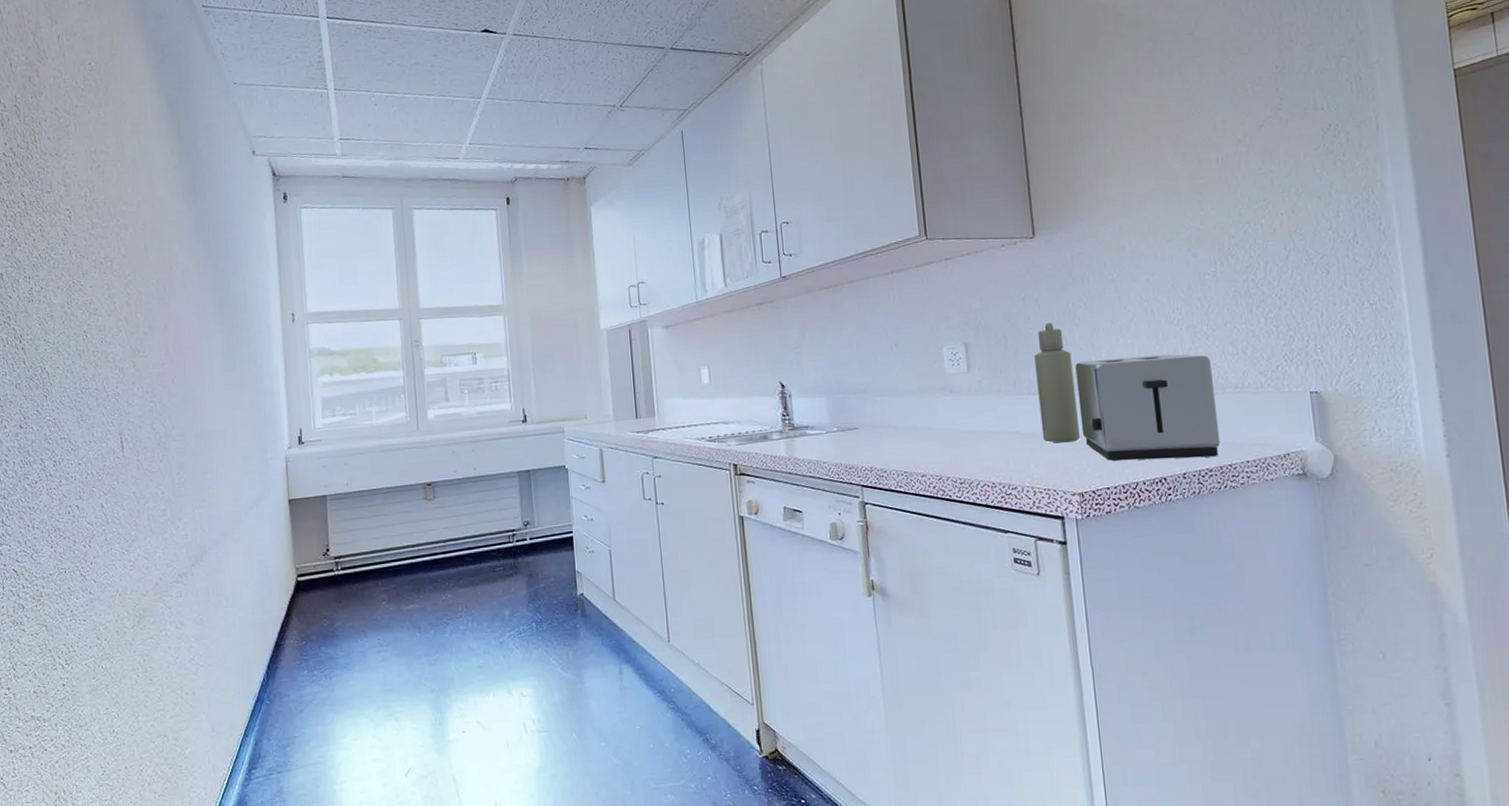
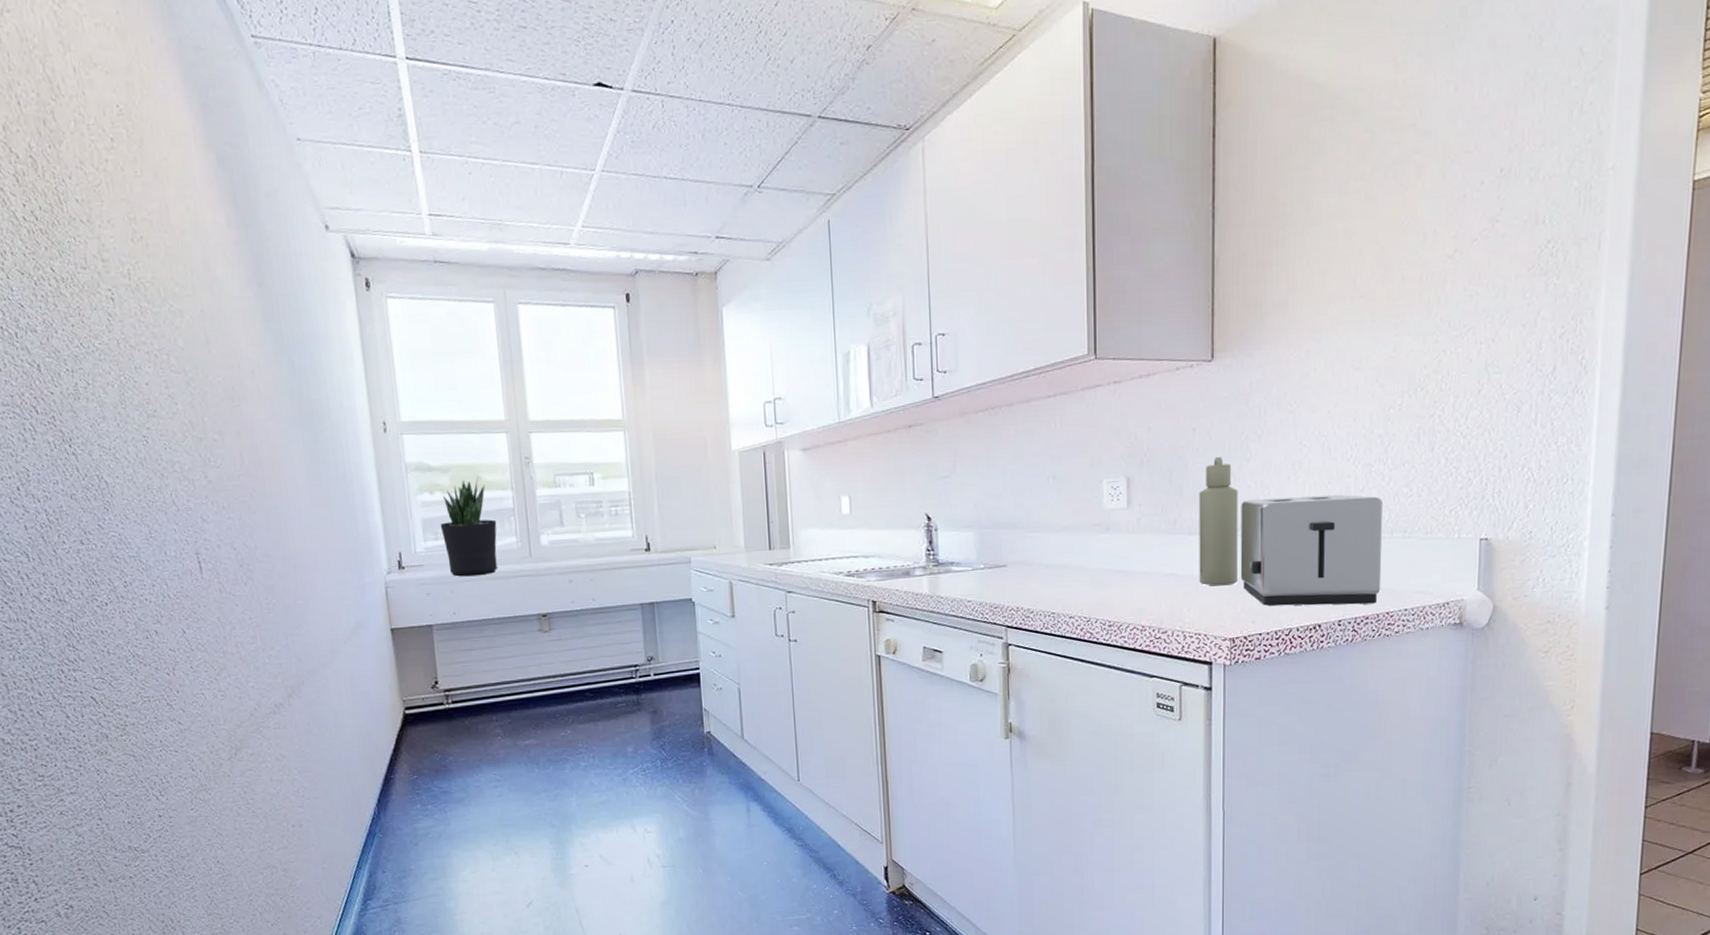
planter: none [338,359,389,450] -> present [440,477,498,577]

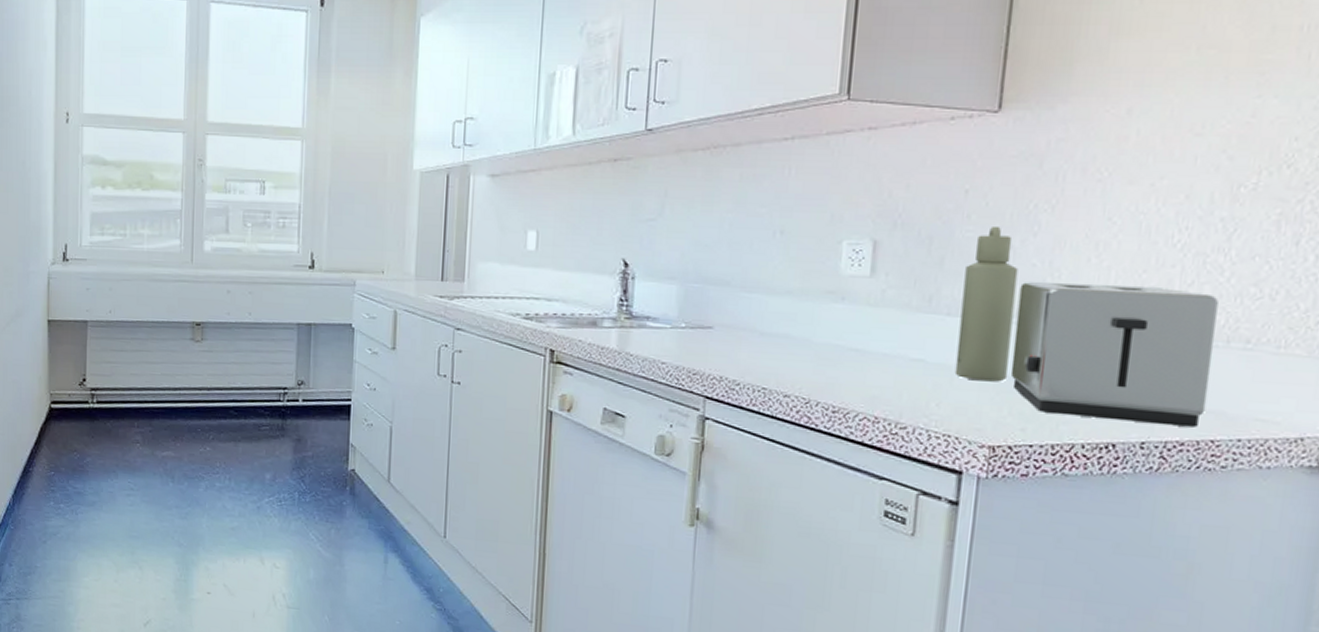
planter: present [440,477,498,577] -> none [108,175,163,276]

